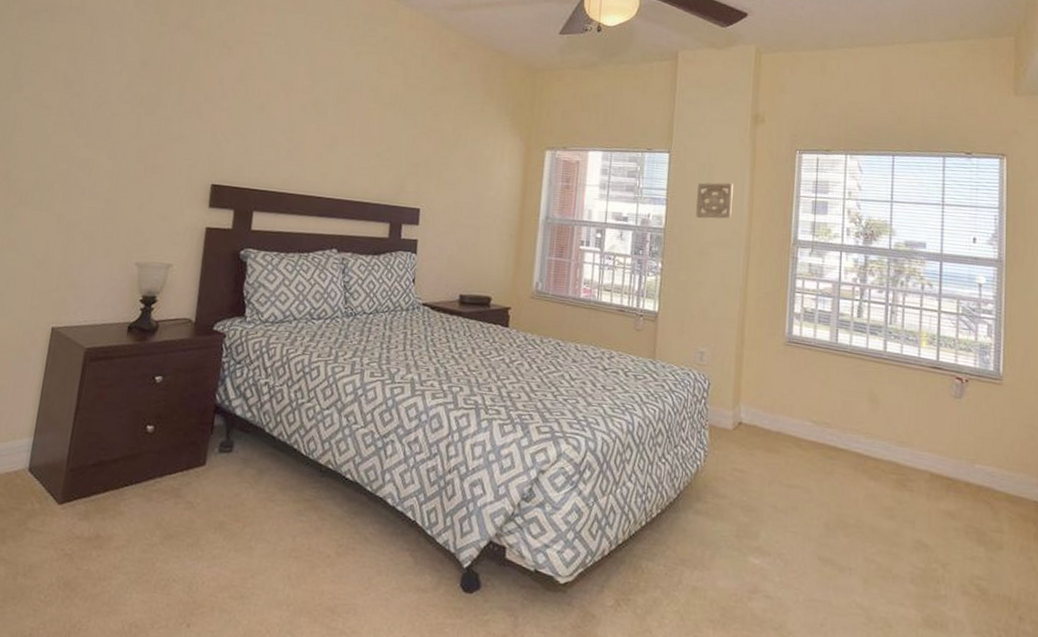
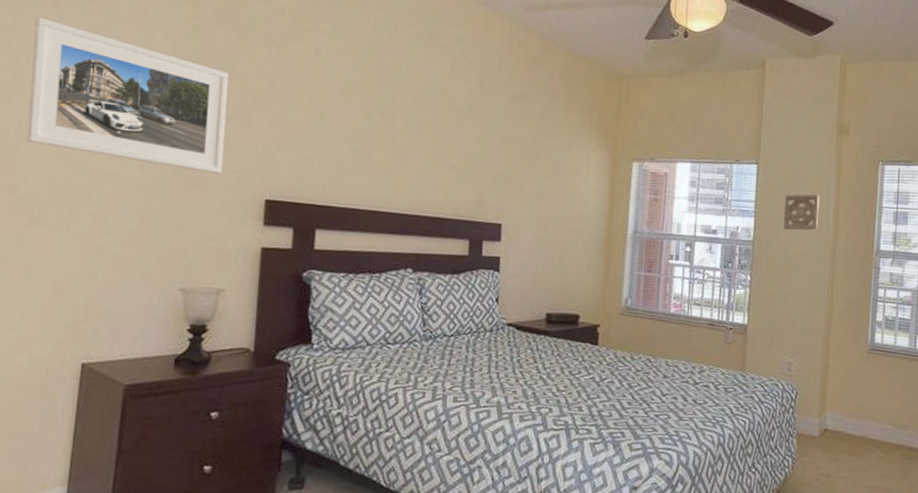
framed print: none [20,27,187,161] -> present [27,17,229,174]

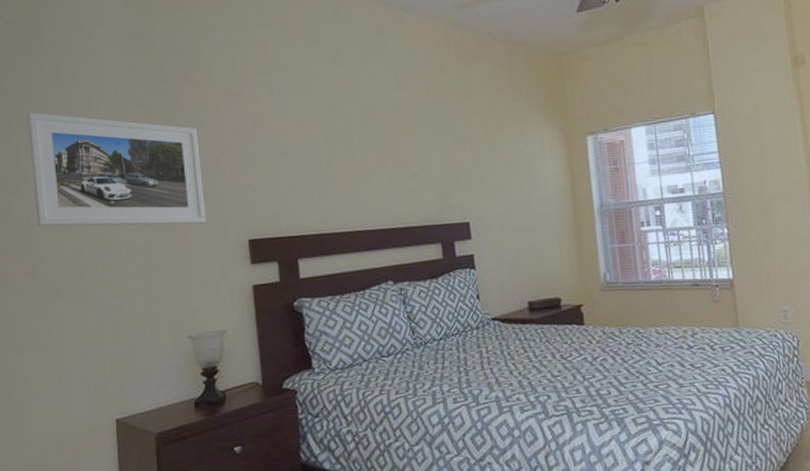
wall ornament: present [782,194,820,231] -> none [748,132,790,174]

